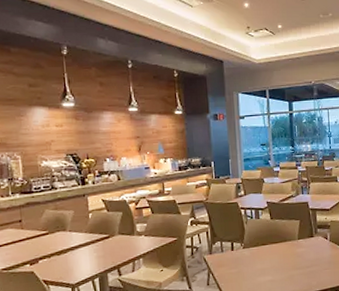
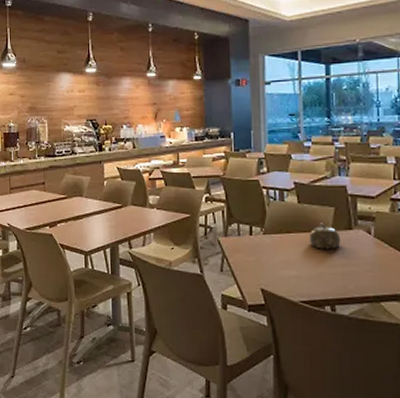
teapot: none [280,234,305,256] -> present [308,223,341,249]

